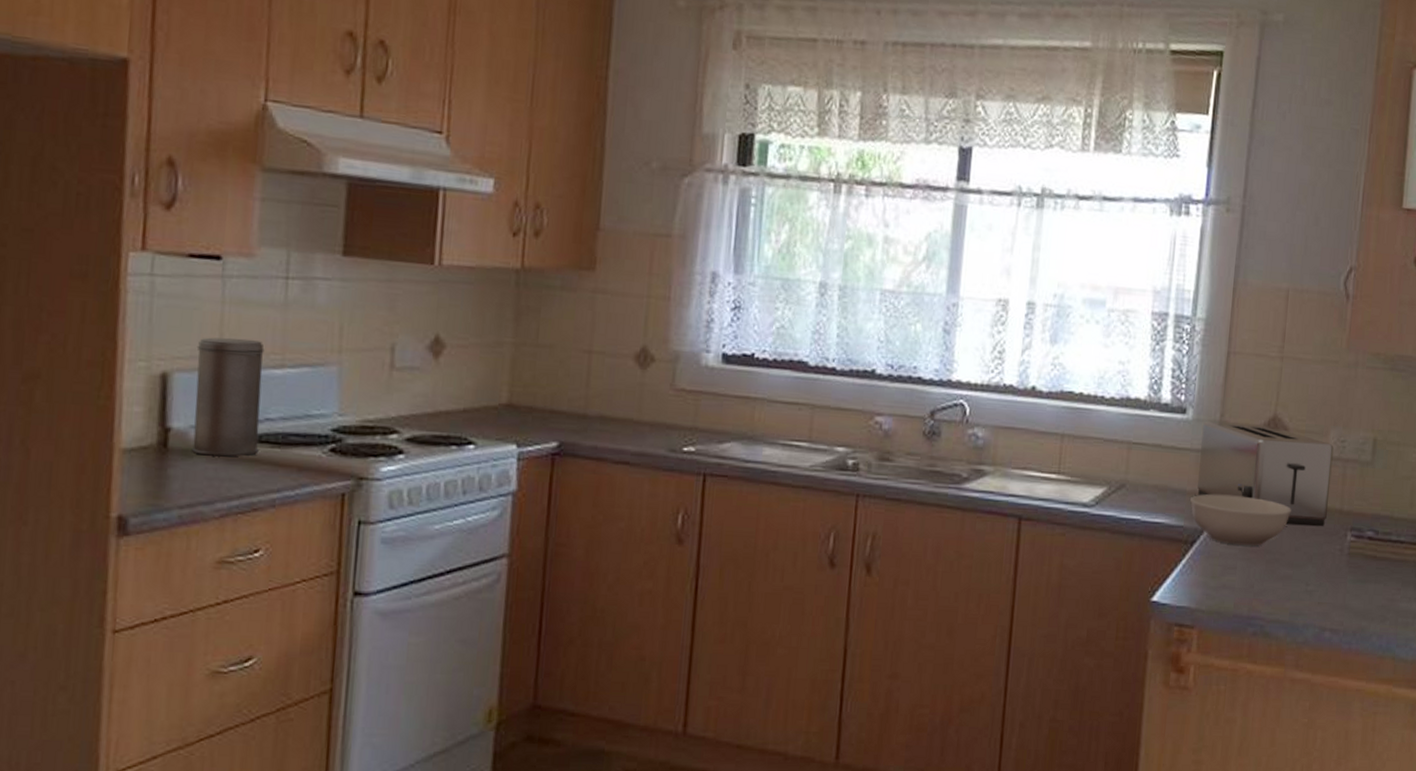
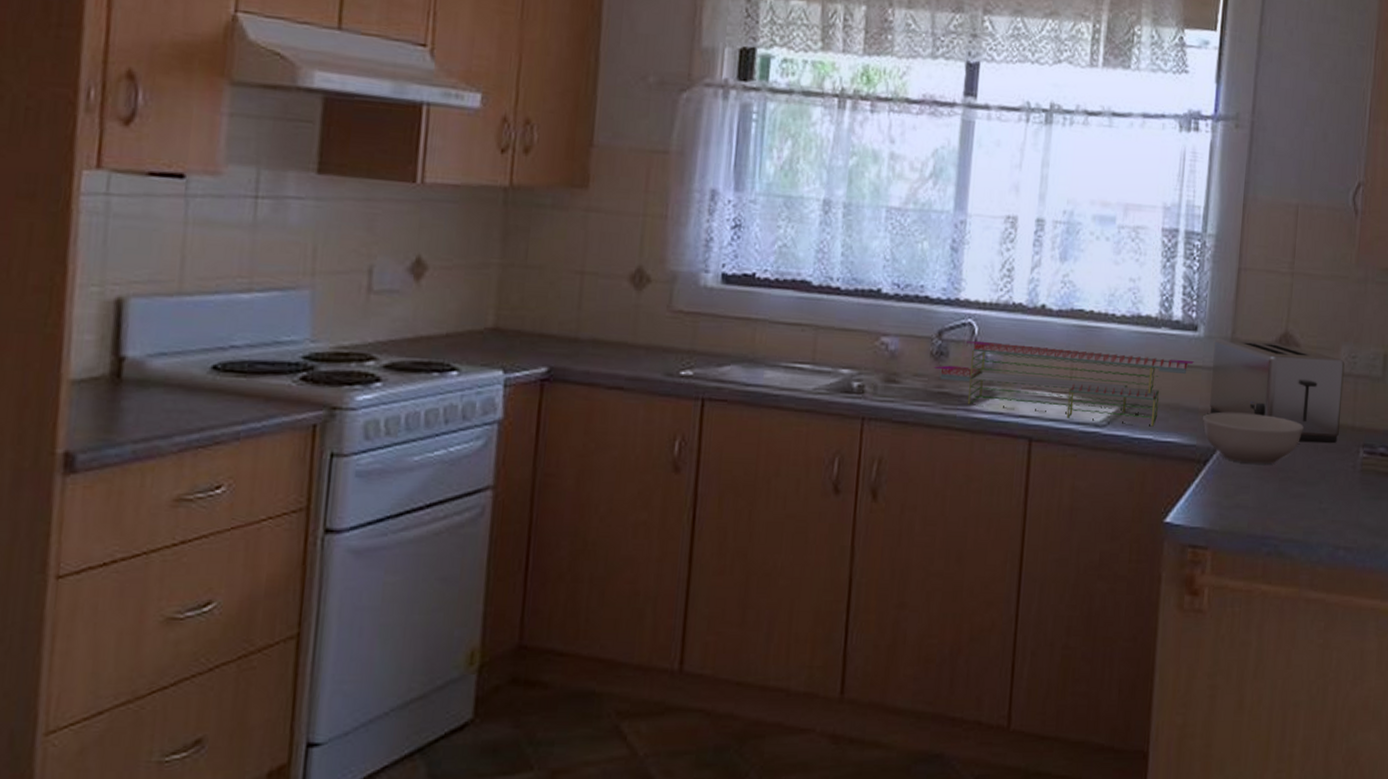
canister: present [191,337,265,457] -> none [147,260,231,387]
dish rack: none [926,421,1182,508] -> present [934,341,1194,427]

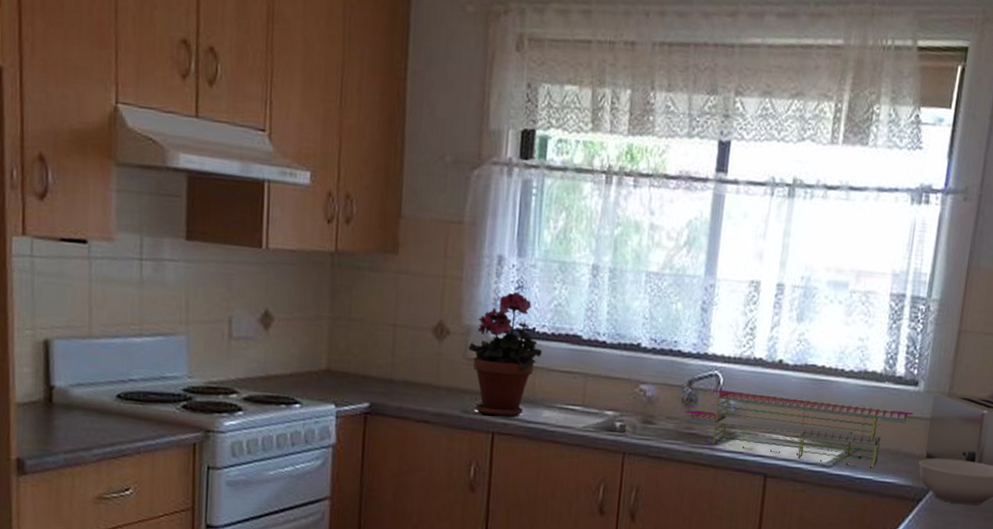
potted plant: none [673,231,764,380] -> present [468,291,542,418]

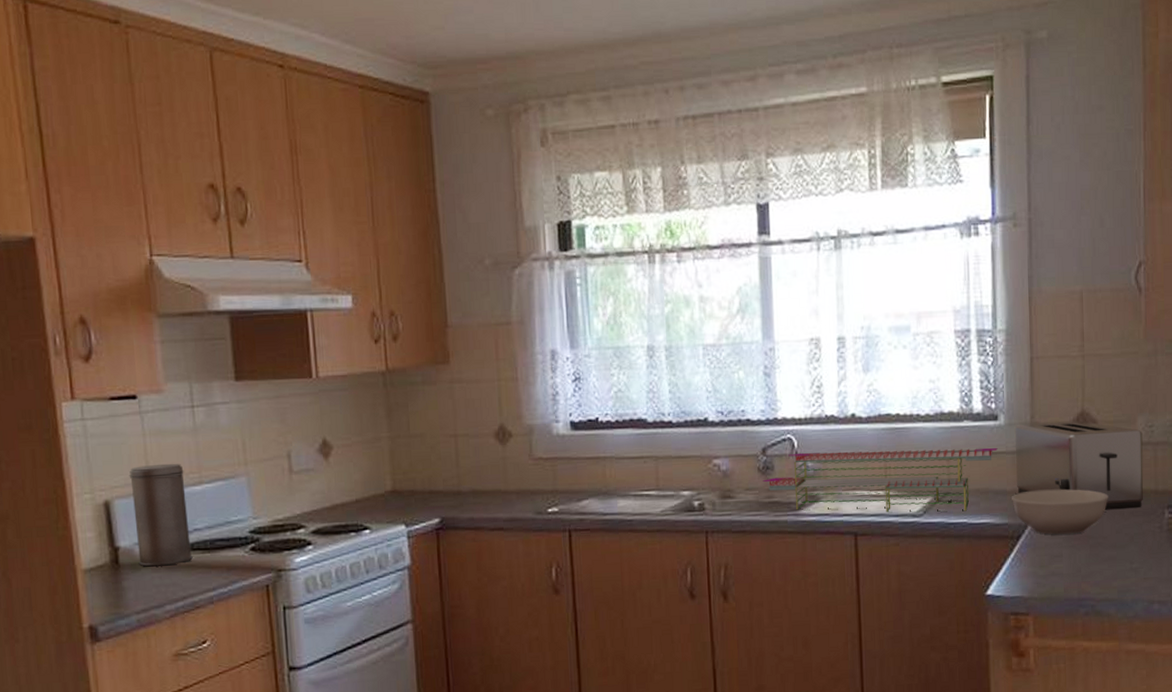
canister: none [71,310,126,411] -> present [129,463,193,567]
potted plant: present [468,291,542,418] -> none [533,384,608,514]

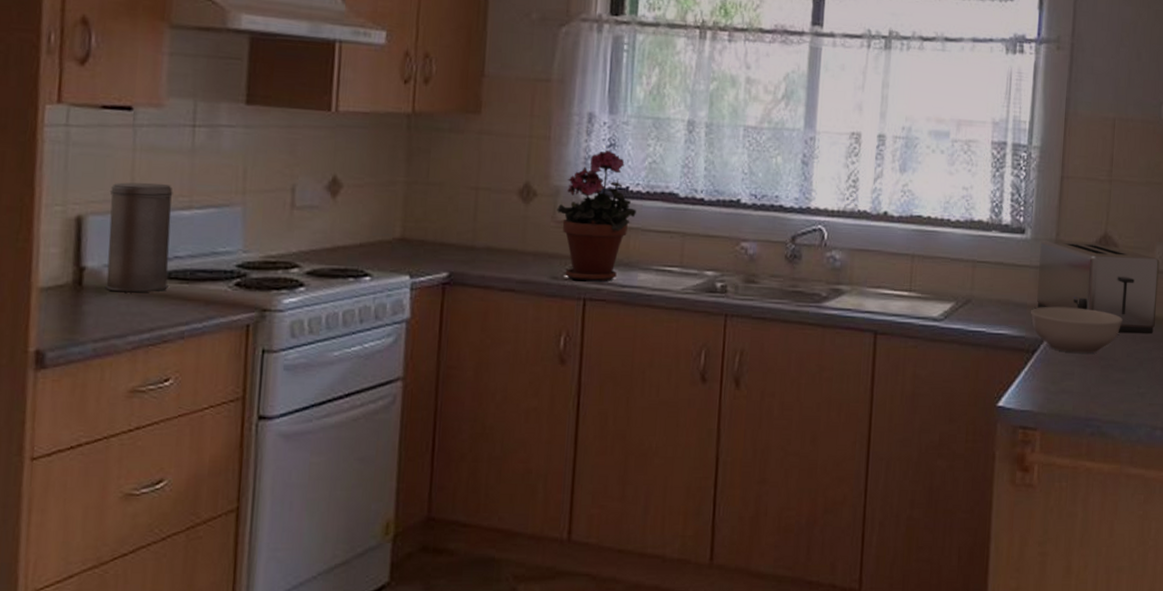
potted plant: none [533,384,608,514] -> present [557,150,636,282]
dish rack: present [763,447,998,512] -> none [789,245,1022,320]

